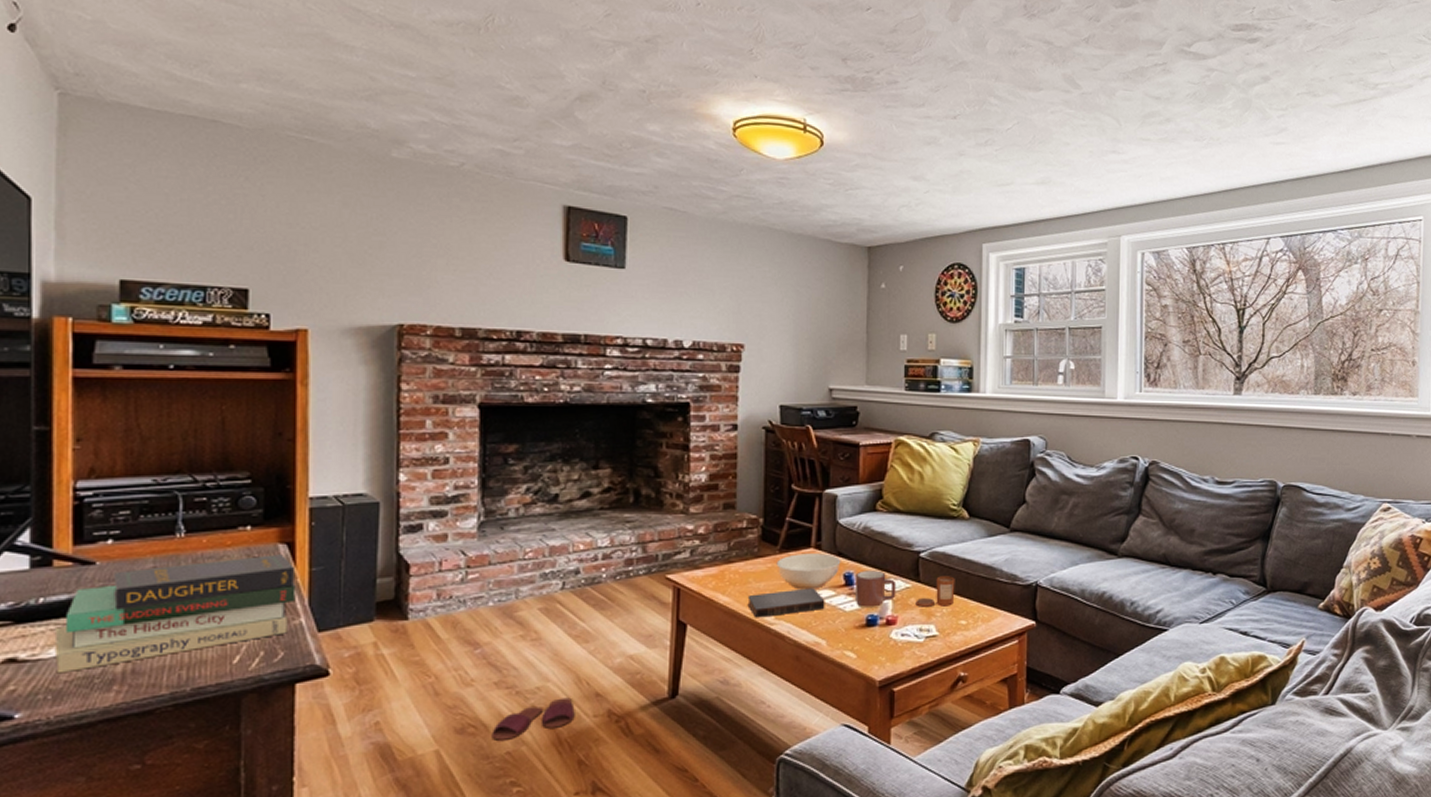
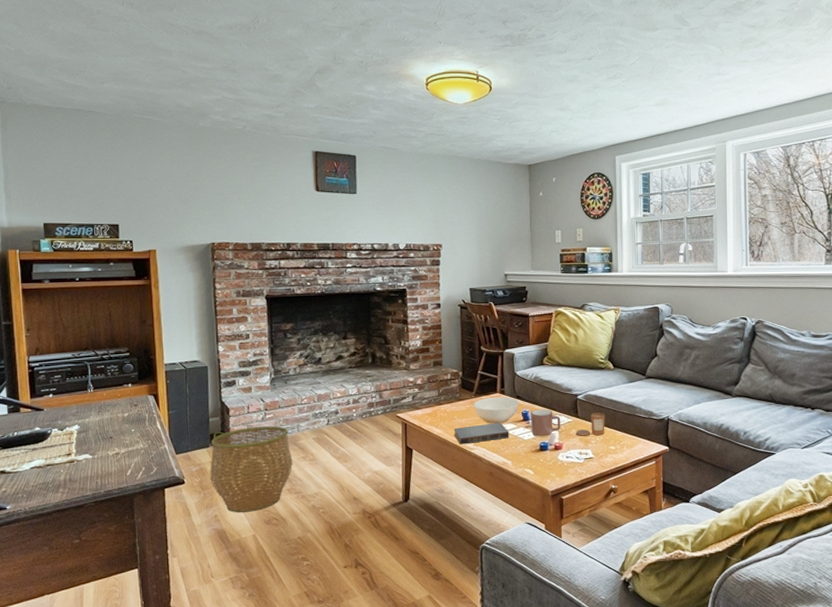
books: present [54,554,296,674] -> none [24,402,161,481]
basket: none [372,590,505,718] -> present [210,425,293,512]
slippers: present [492,697,575,740] -> none [288,500,341,529]

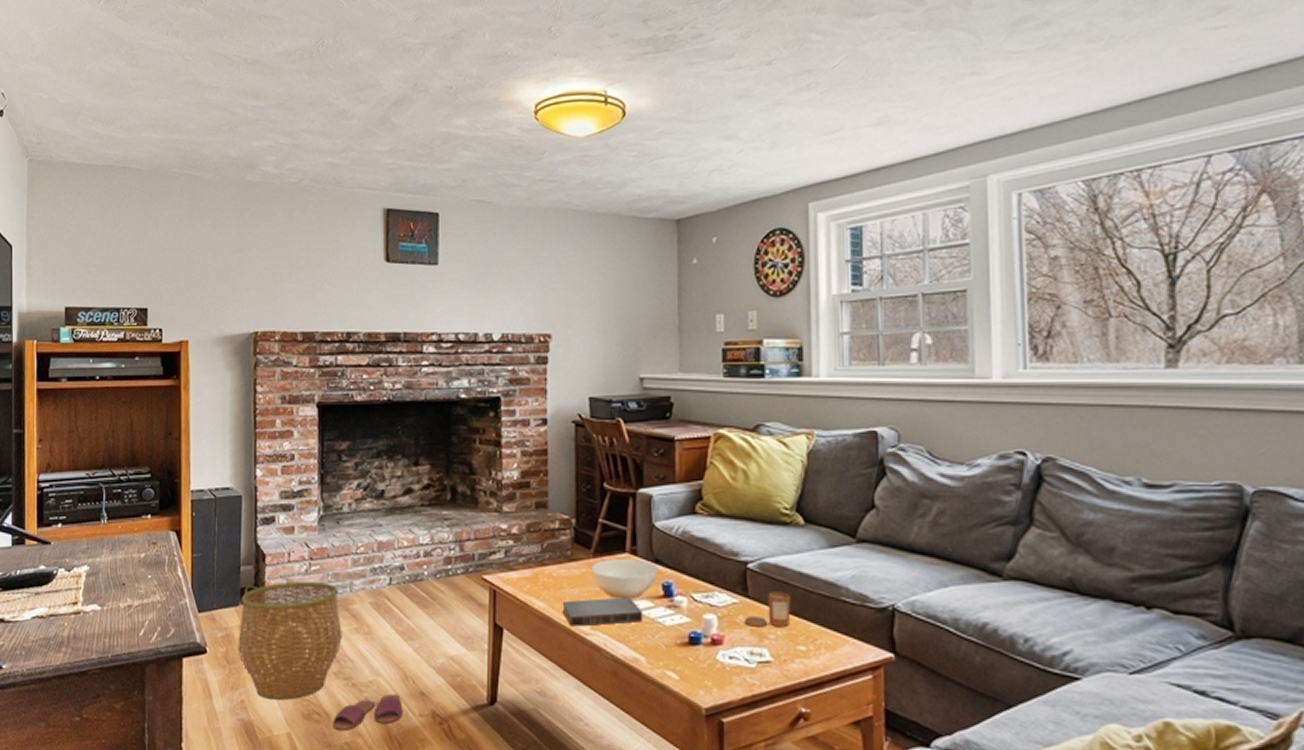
slippers: none [288,500,341,529] -> present [332,693,403,730]
mug: present [530,409,561,438] -> none [674,581,722,625]

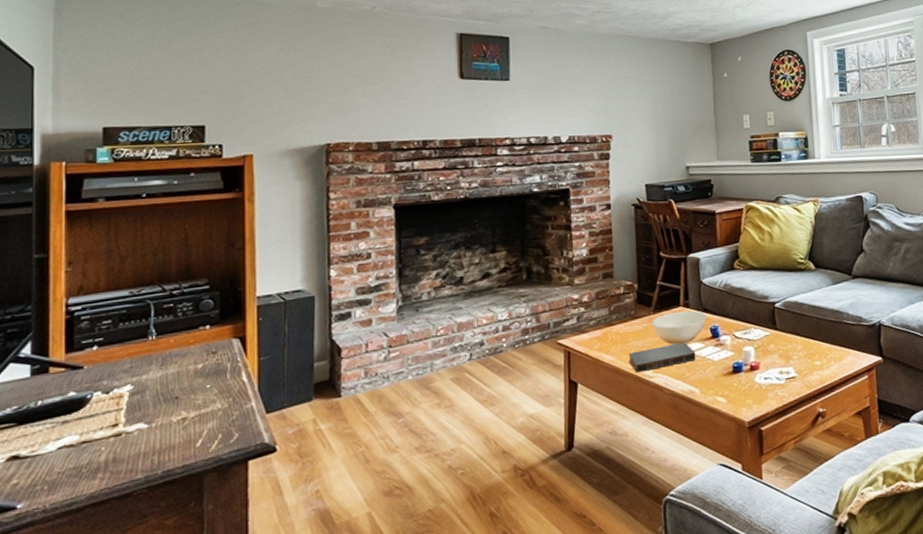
basket: present [238,581,342,700] -> none [312,366,424,485]
slippers: present [332,693,403,730] -> none [415,456,486,500]
candle: present [744,592,791,628] -> none [774,322,809,352]

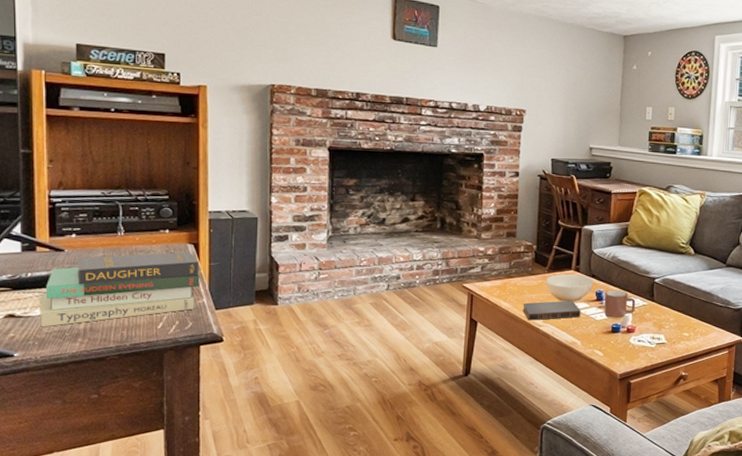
books: none [49,348,247,466] -> present [38,251,200,327]
mug: none [720,322,757,358] -> present [603,290,636,319]

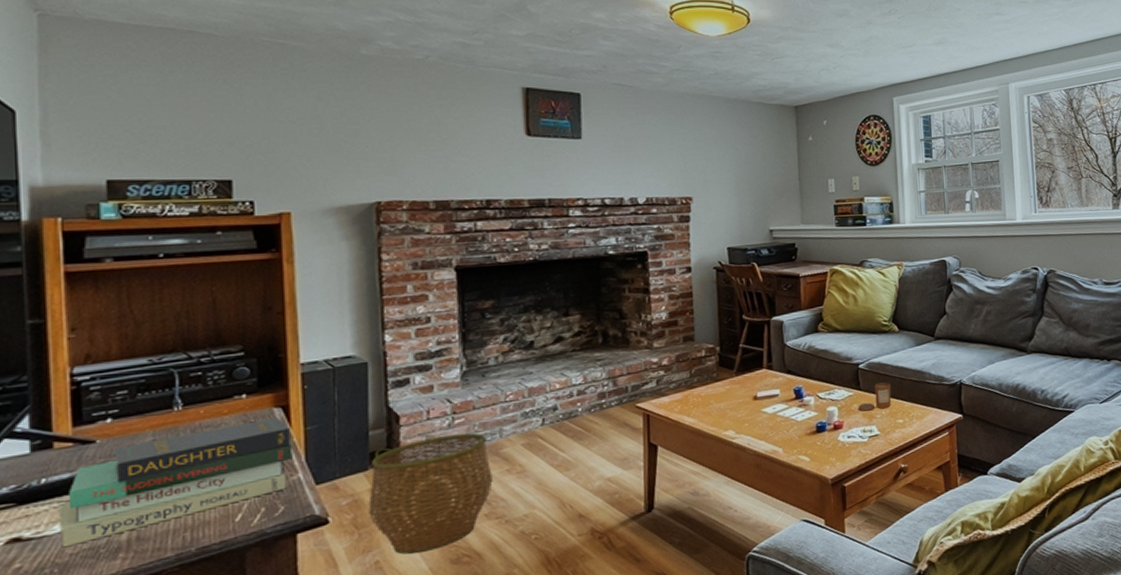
basket: none [252,286,346,376] -> present [368,433,493,554]
book: present [522,300,581,321] -> none [710,403,780,434]
bowl: present [545,274,594,302] -> none [734,372,791,406]
mug: present [603,290,636,319] -> none [803,383,841,418]
candle: none [650,298,681,321] -> present [858,382,892,412]

